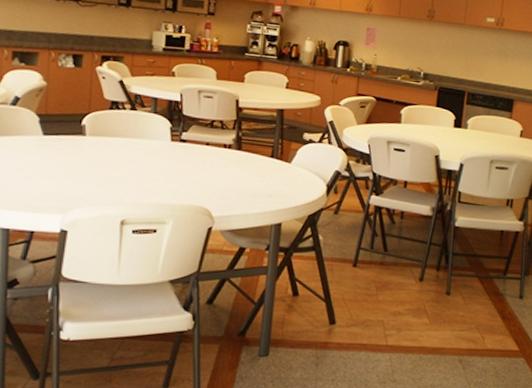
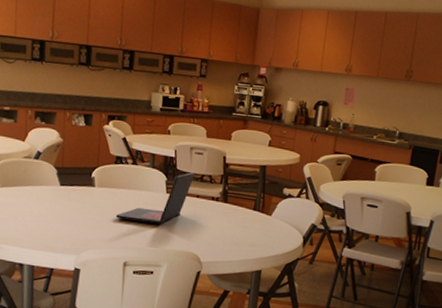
laptop: none [110,118,204,176] -> present [115,172,195,224]

